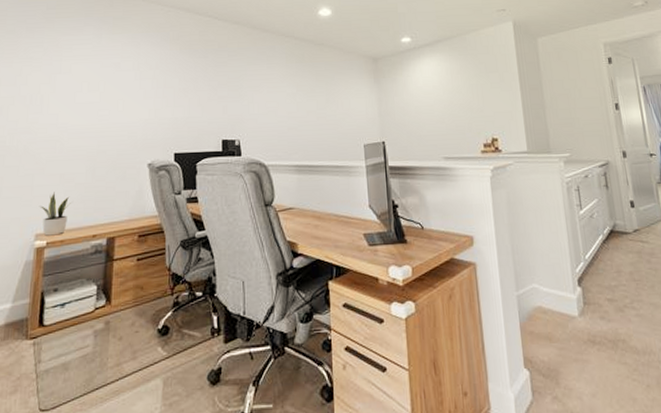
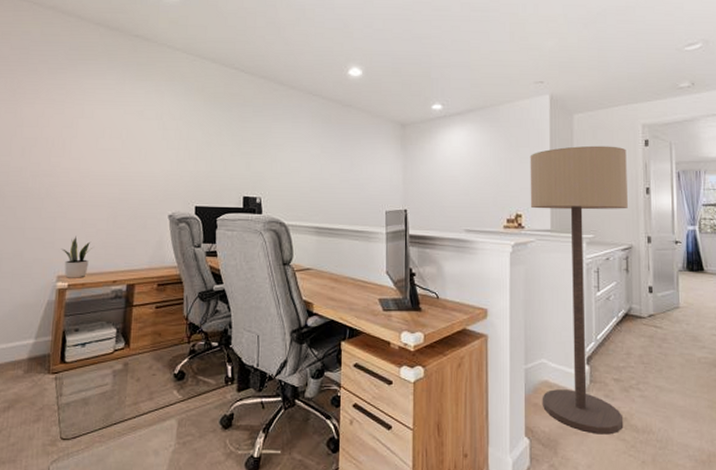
floor lamp: none [499,66,623,360] -> present [530,145,628,435]

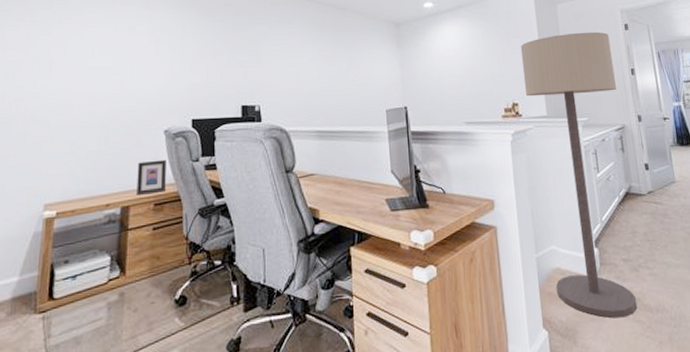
potted plant: present [62,236,92,278] -> none [49,160,83,206]
picture frame: none [141,243,170,275] -> present [137,159,166,195]

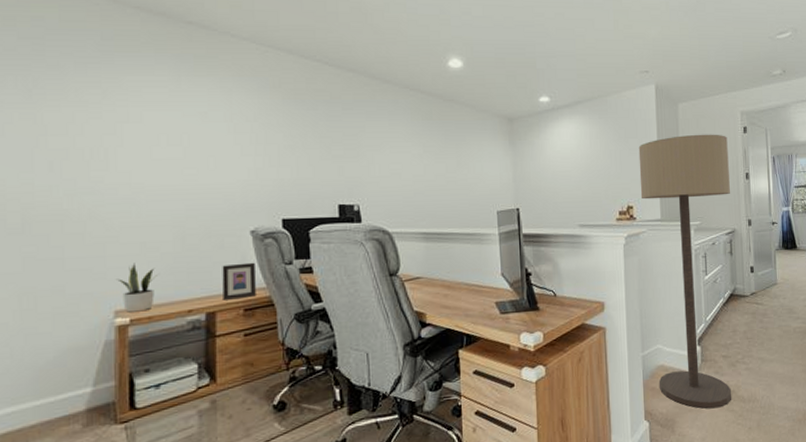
potted plant: none [49,160,83,206] -> present [117,263,157,313]

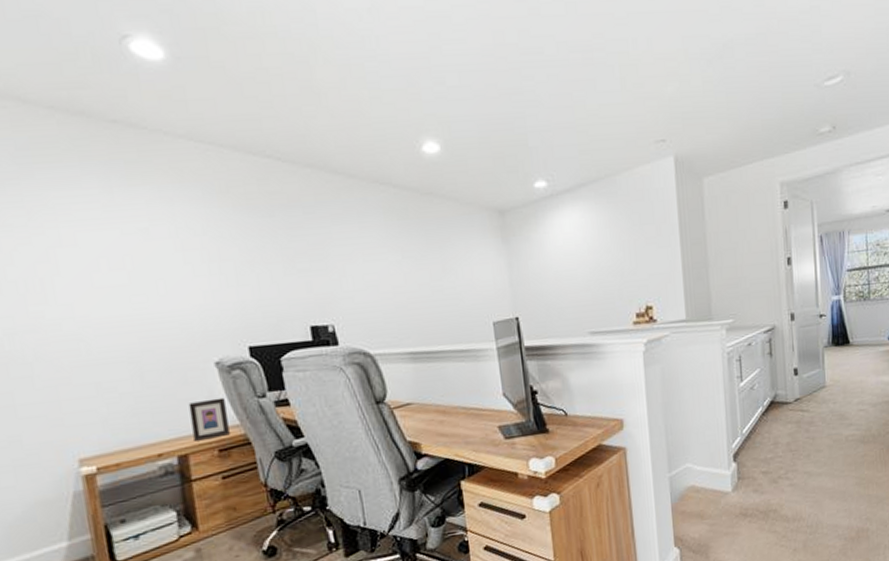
potted plant: present [117,263,157,313] -> none [76,406,120,461]
floor lamp: present [638,134,731,409] -> none [656,212,773,532]

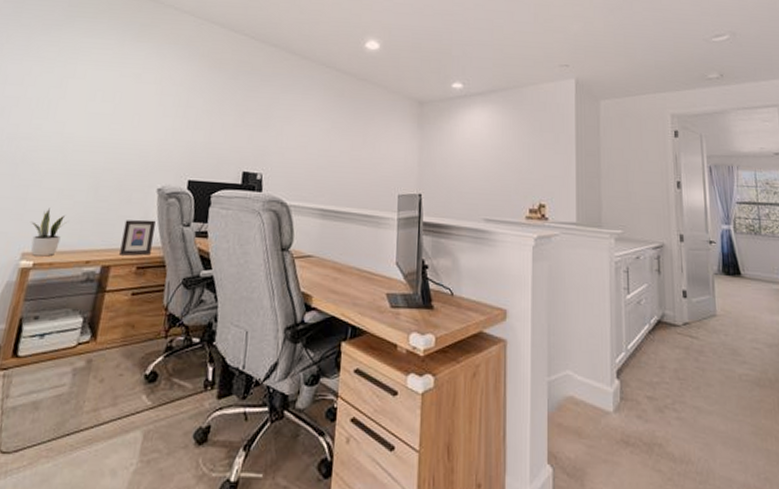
potted plant: none [76,406,120,461] -> present [31,208,67,257]

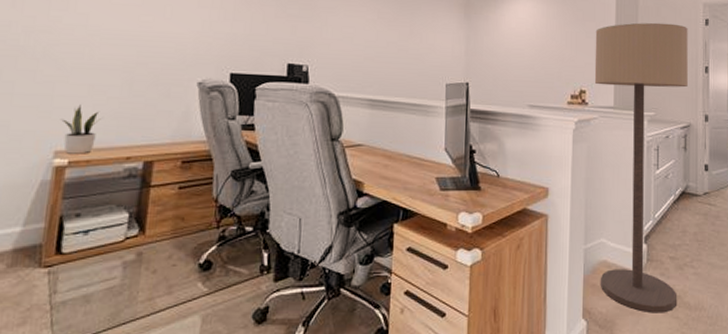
picture frame: present [119,219,156,256] -> none [162,114,198,150]
floor lamp: none [554,134,658,464] -> present [594,22,688,313]

